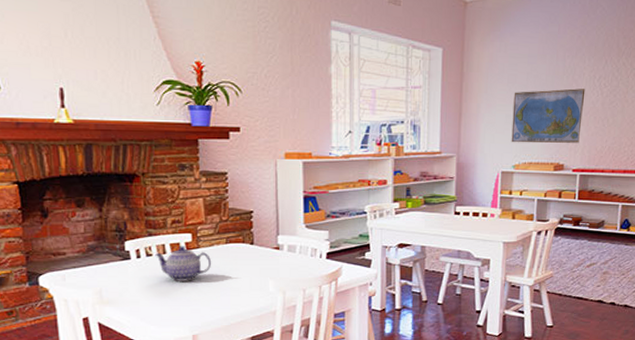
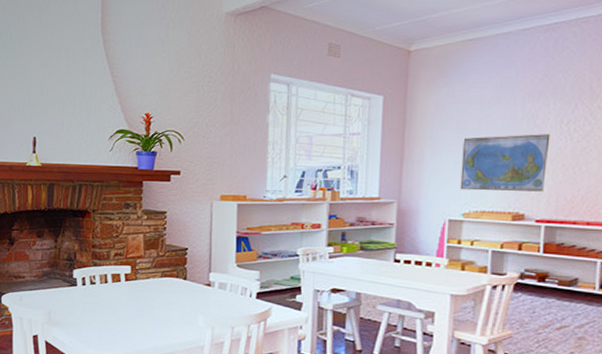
teapot: present [154,246,212,281] -> none [97,277,147,310]

